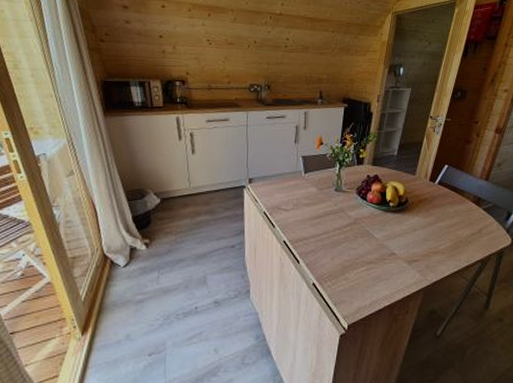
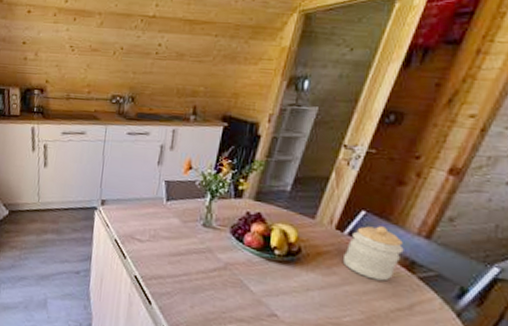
jar: none [436,175,473,215] -> present [343,226,404,281]

